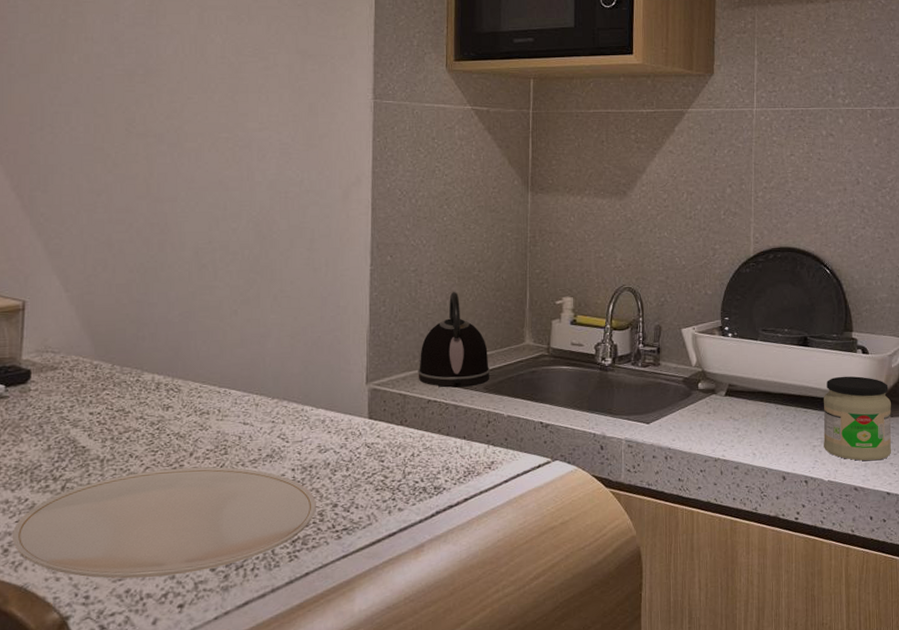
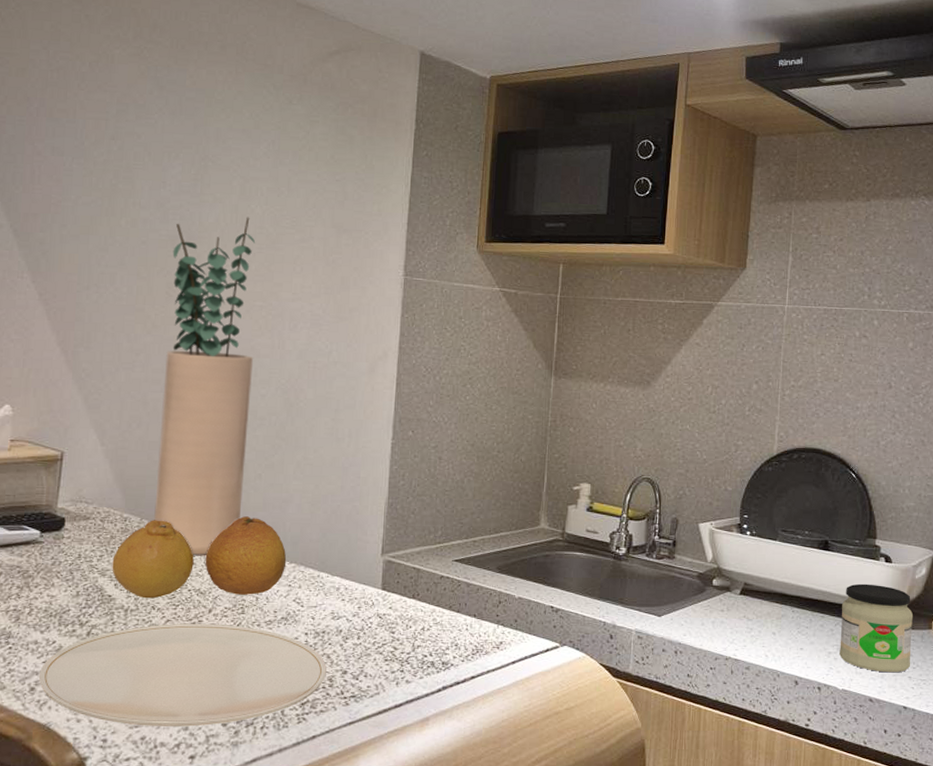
fruit: none [84,364,171,447] -> present [112,520,194,599]
vase: none [126,47,223,398] -> present [154,217,256,555]
fruit: none [183,354,269,436] -> present [205,516,287,595]
kettle: present [418,292,490,388] -> none [432,471,504,566]

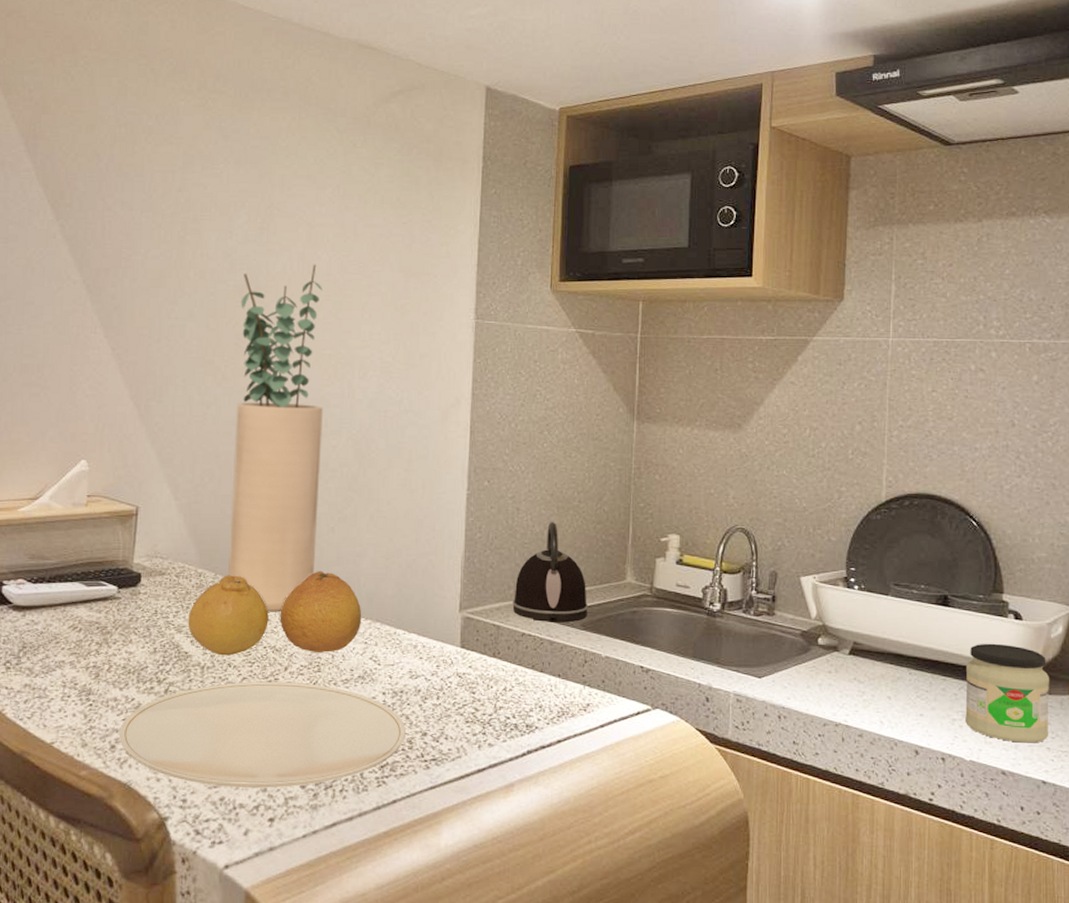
kettle: none [432,471,504,566] -> present [512,522,589,623]

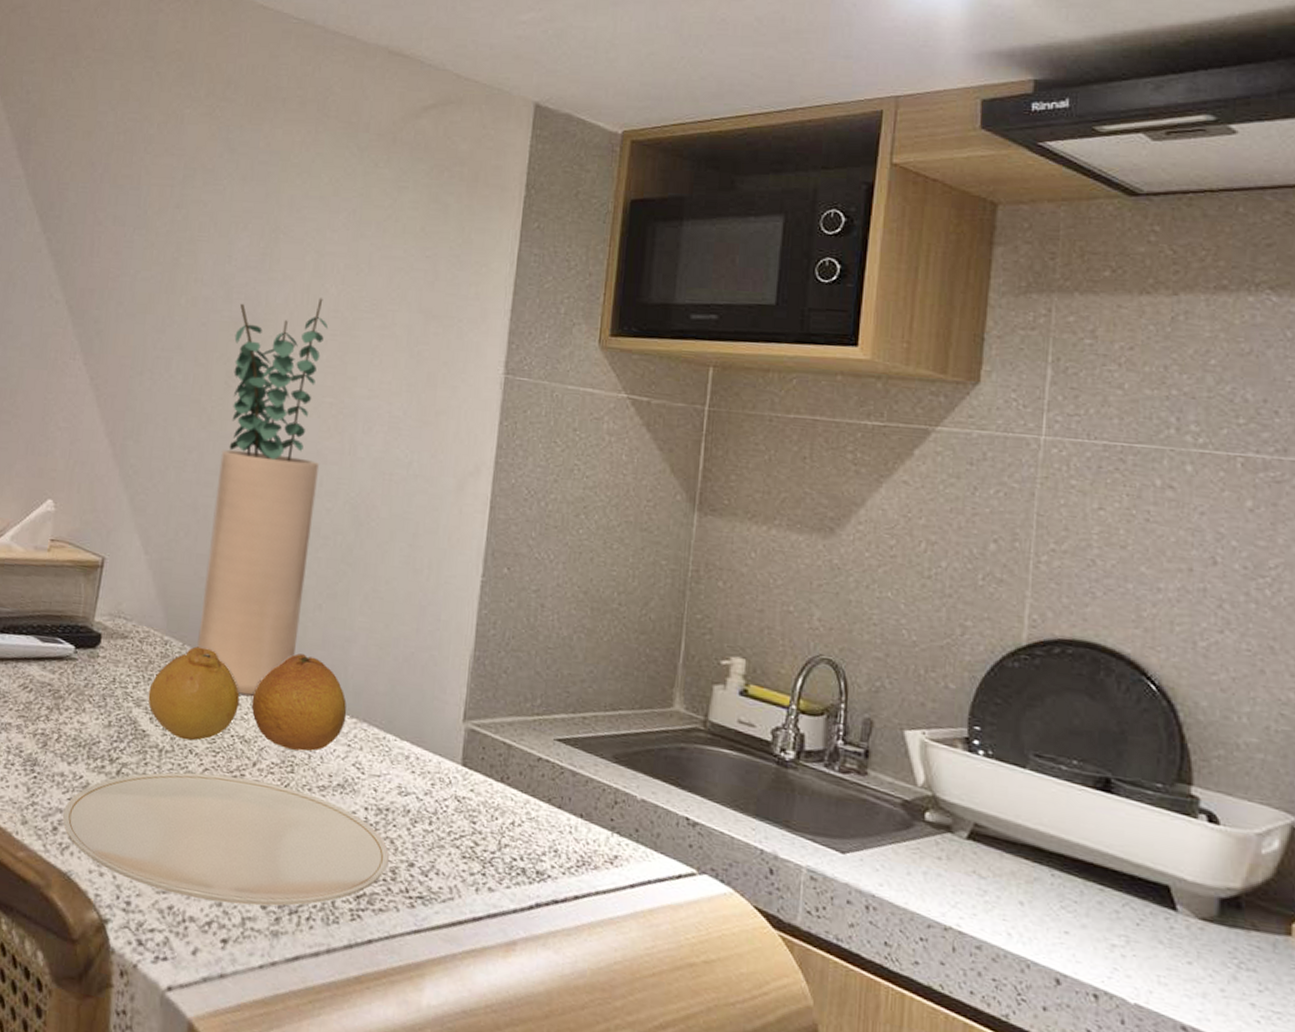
kettle: present [512,522,589,623] -> none [528,625,624,751]
jar: present [965,643,1050,743] -> none [1130,848,1259,994]

